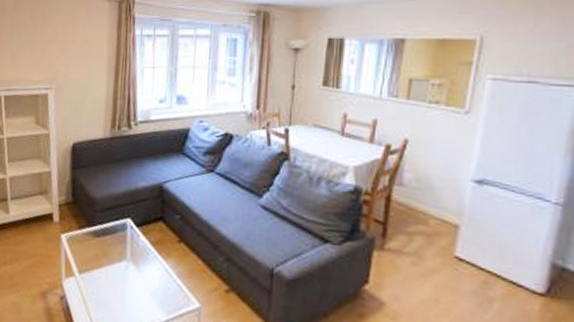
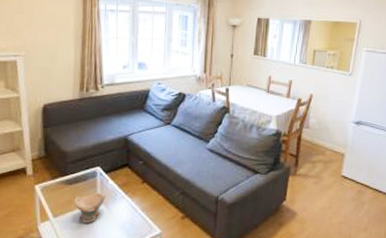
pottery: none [101,248,136,285] -> present [74,192,105,223]

